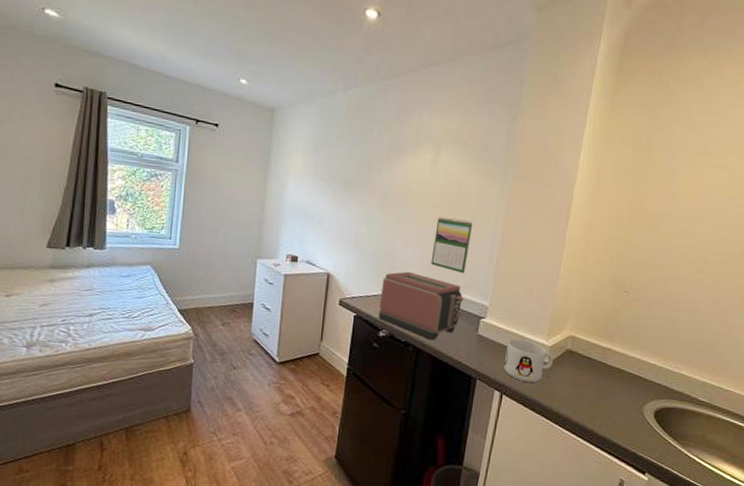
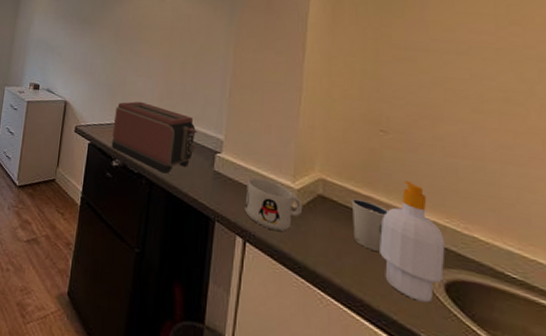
calendar: present [431,216,473,274] -> none [162,48,203,105]
dixie cup: none [592,350,621,392] -> present [351,198,388,252]
soap bottle: none [610,333,660,427] -> present [380,180,445,303]

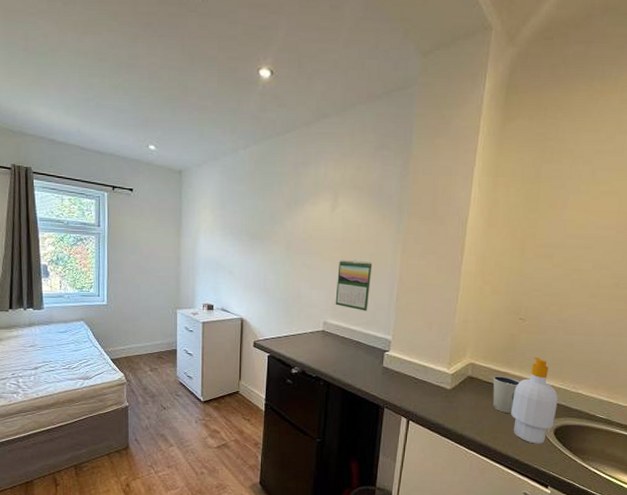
toaster: present [111,101,197,174] -> none [290,312,368,374]
calendar: none [162,48,203,105] -> present [335,259,373,311]
mug: present [244,177,303,232] -> none [408,369,456,409]

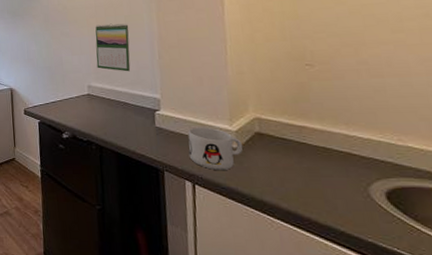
mug: none [408,369,456,409] -> present [188,127,243,171]
dixie cup: present [493,375,520,413] -> none [287,129,323,173]
soap bottle: present [511,357,558,444] -> none [318,106,384,212]

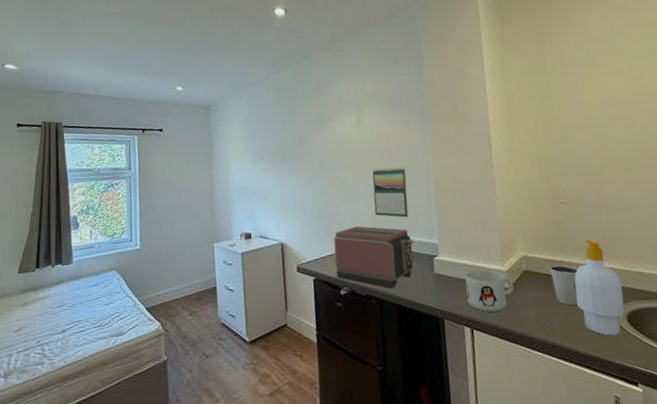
toaster: none [57,77,135,137] -> present [333,225,415,289]
dixie cup: none [287,129,323,173] -> present [549,264,579,305]
soap bottle: none [318,106,384,212] -> present [574,240,625,336]

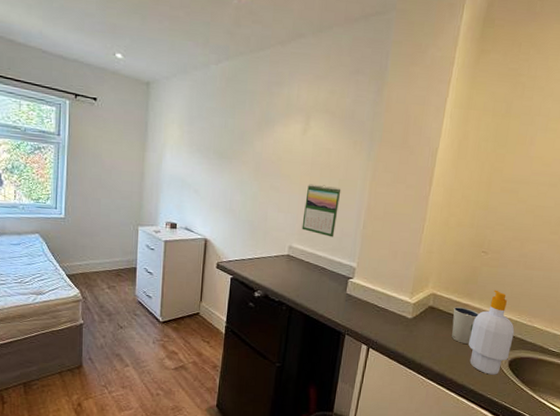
toaster: present [333,225,415,289] -> none [253,236,333,300]
mug: present [465,269,514,313] -> none [370,297,417,338]

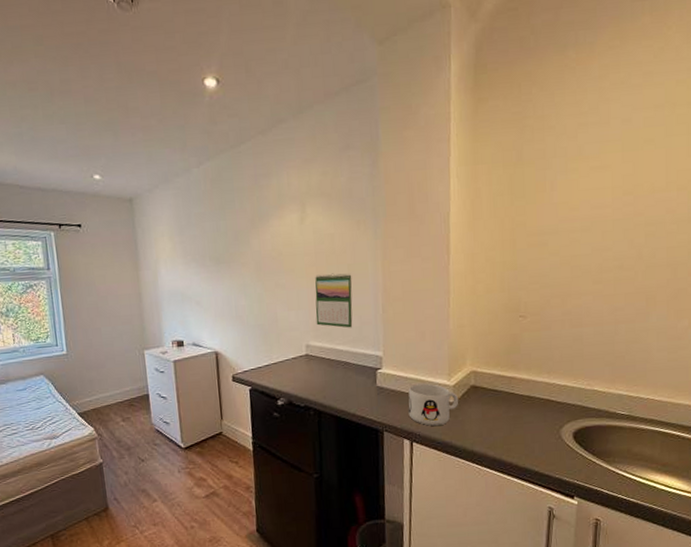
mug: none [370,297,417,338] -> present [408,383,459,427]
dixie cup: present [452,306,479,344] -> none [498,380,529,421]
soap bottle: present [468,290,515,375] -> none [523,356,573,452]

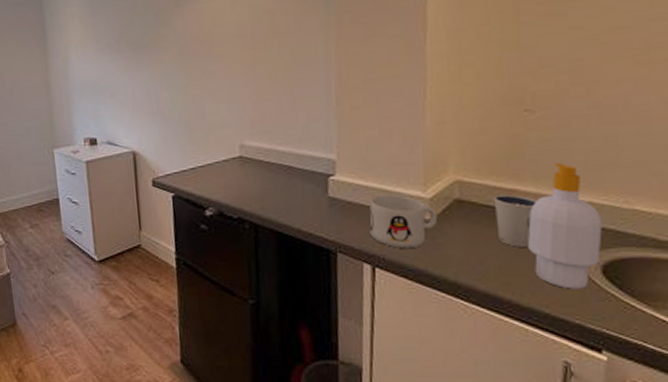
calendar: present [315,273,353,328] -> none [251,57,298,125]
dixie cup: none [498,380,529,421] -> present [493,194,536,247]
soap bottle: none [523,356,573,452] -> present [528,162,603,289]

